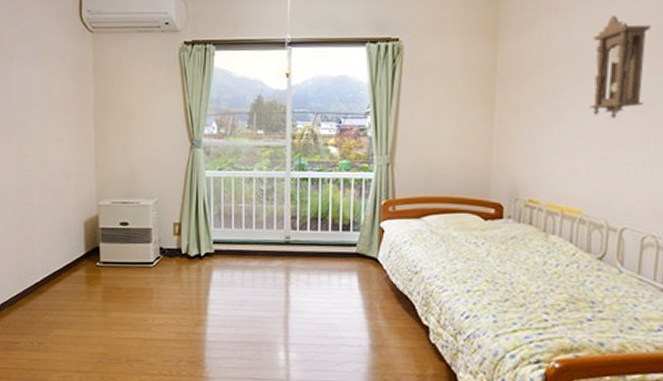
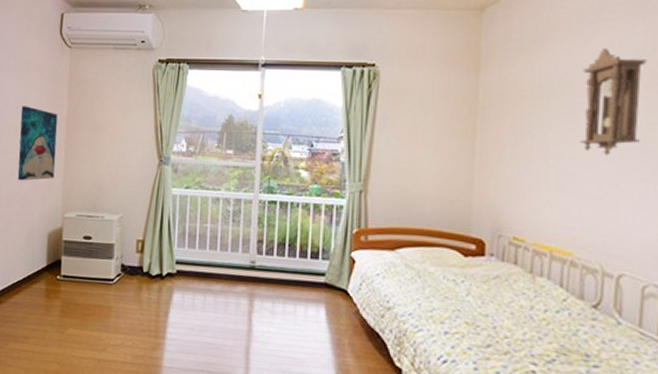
wall art: none [46,95,86,171] -> present [17,106,58,181]

